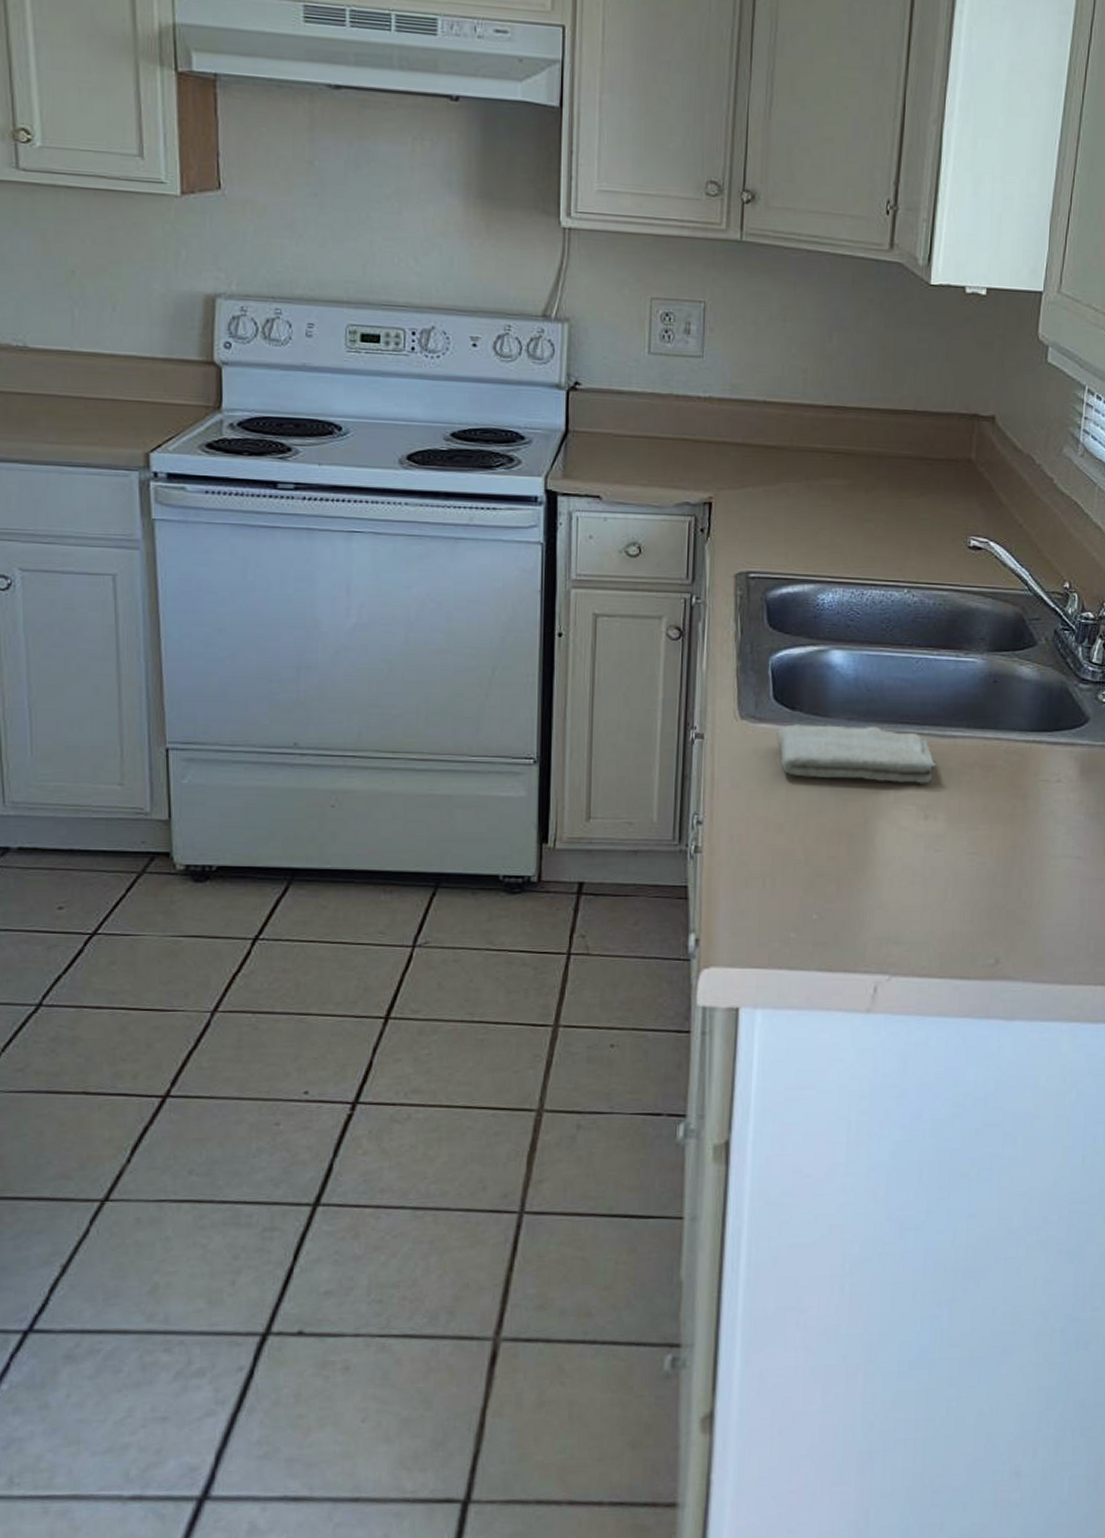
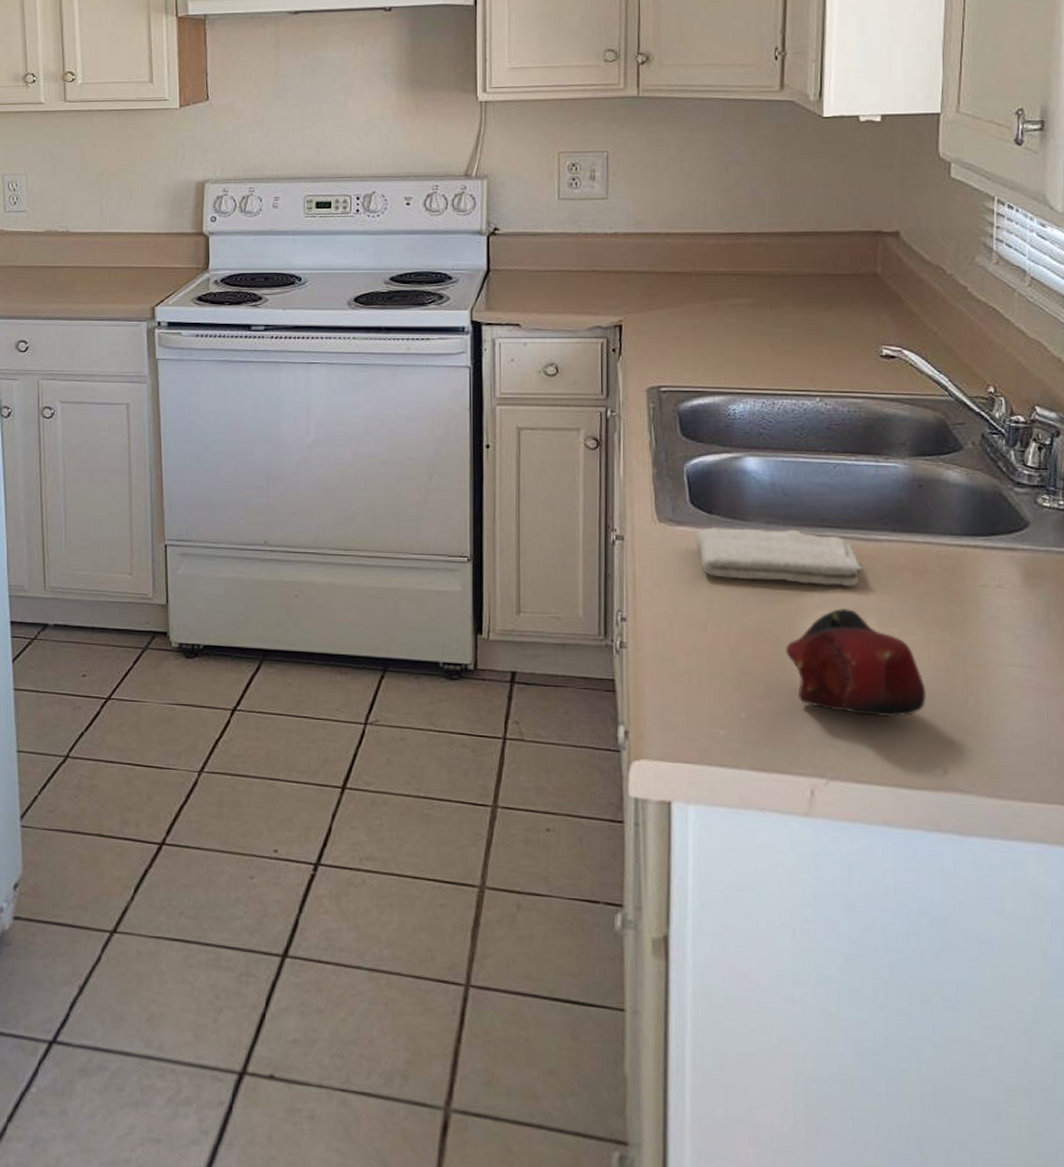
fruit: none [858,806,986,912] -> present [785,608,926,718]

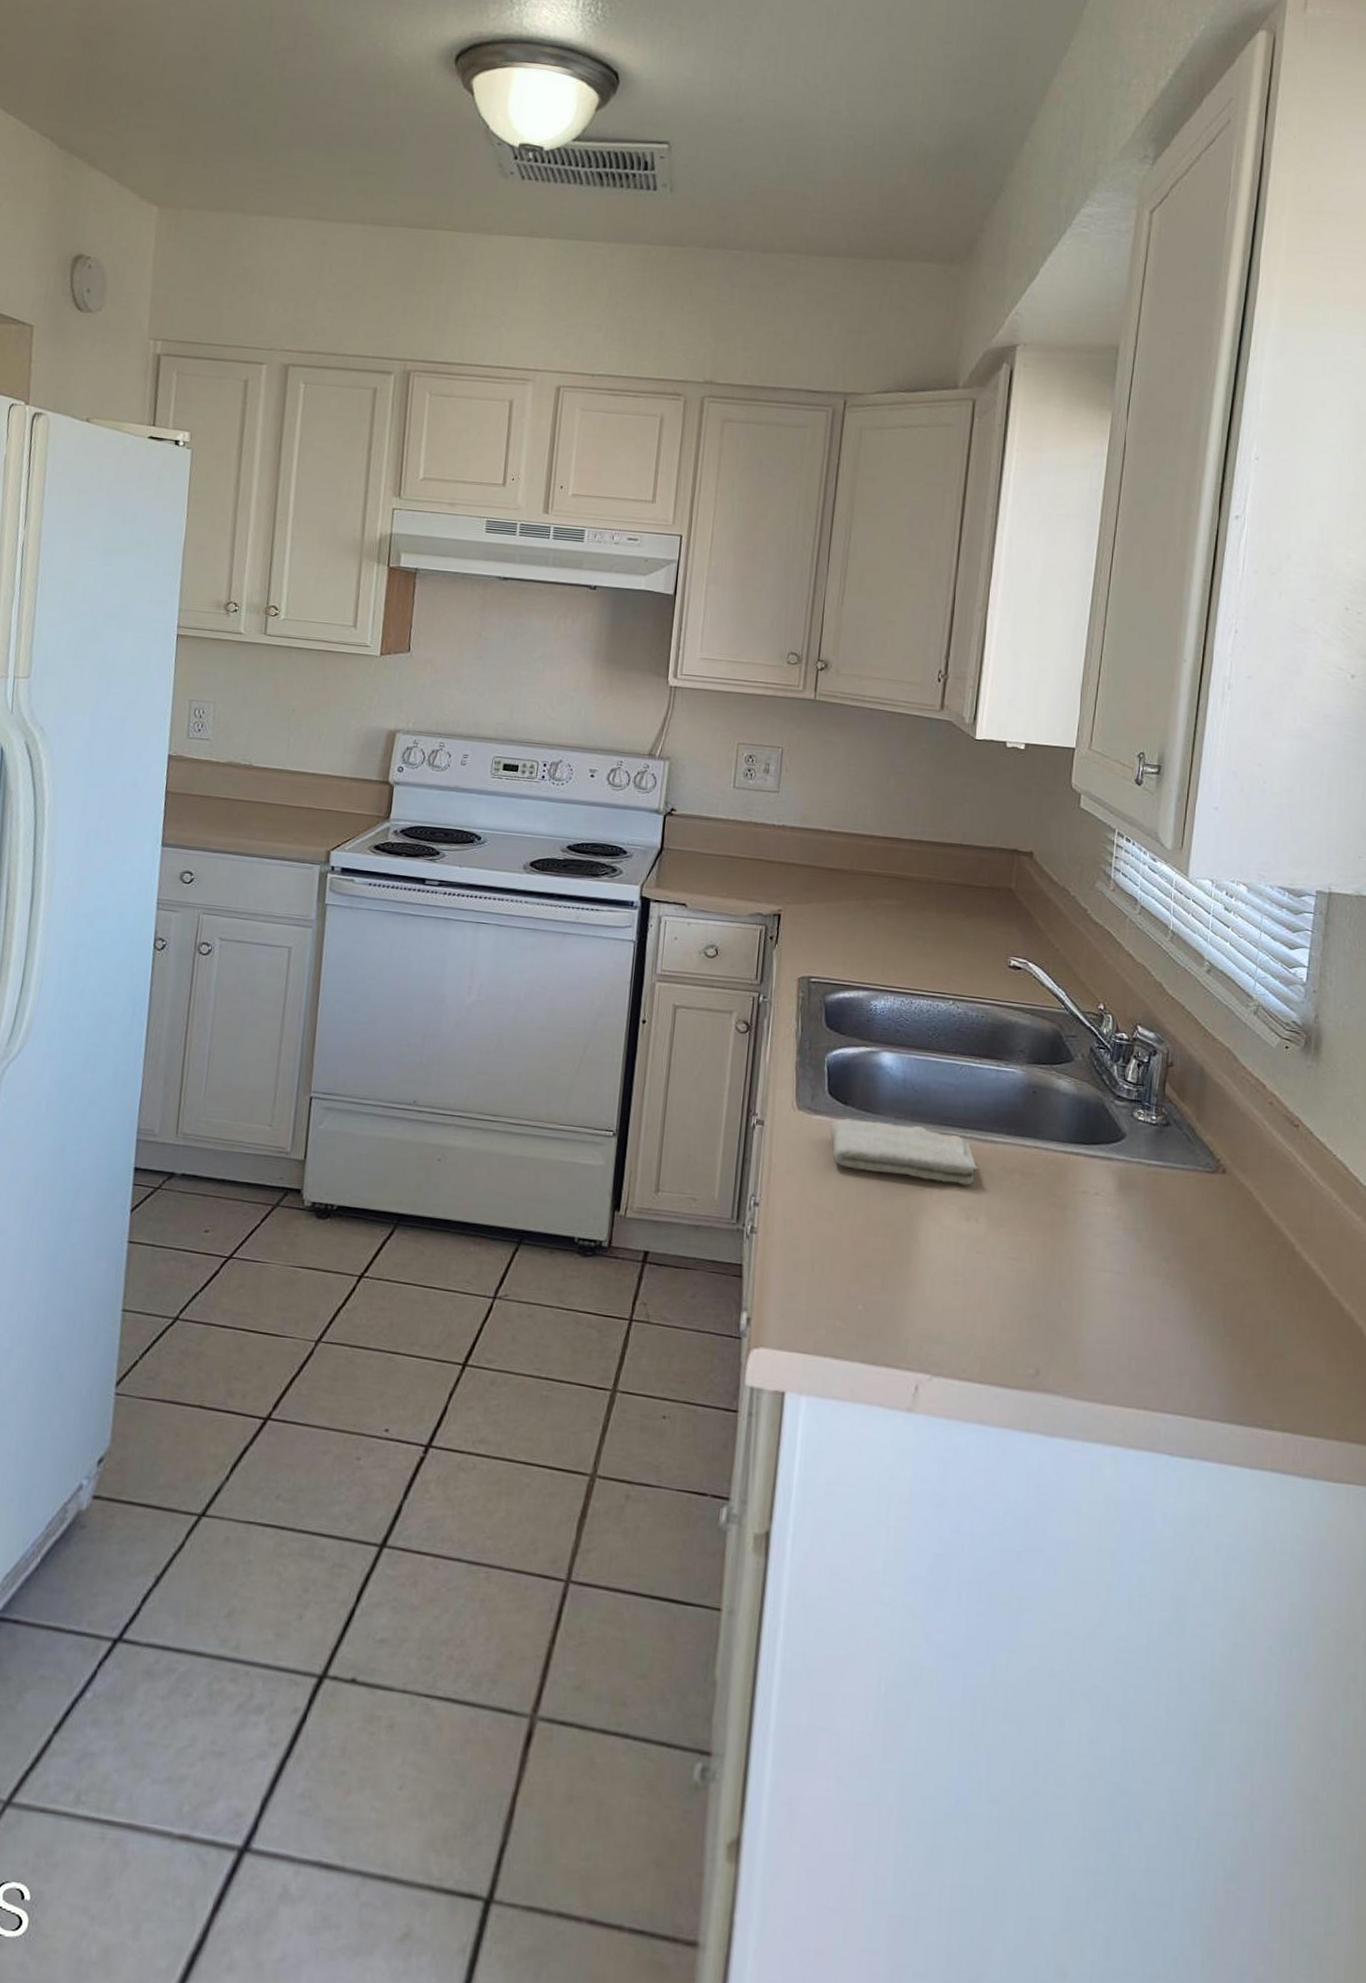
fruit: present [785,608,926,718] -> none [903,1205,1026,1317]

